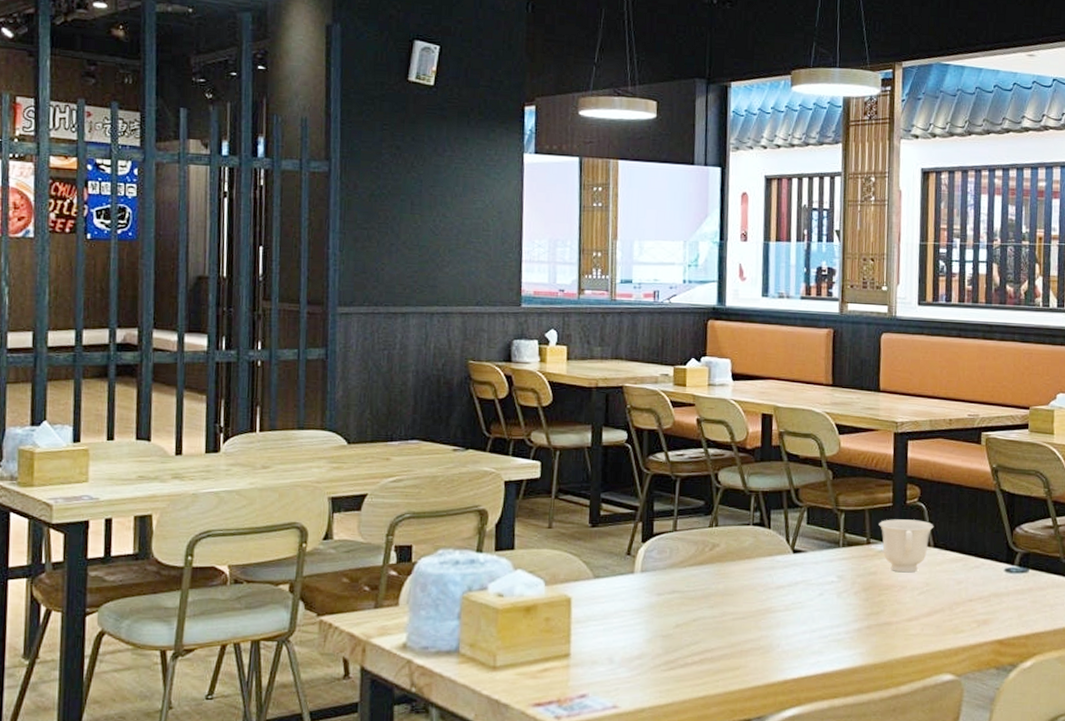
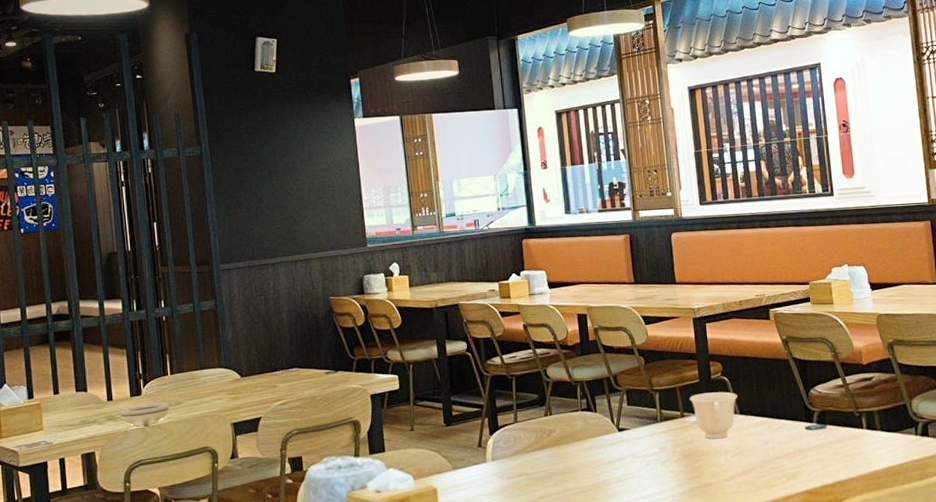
bowl: none [189,463,254,491] -> present [119,402,170,427]

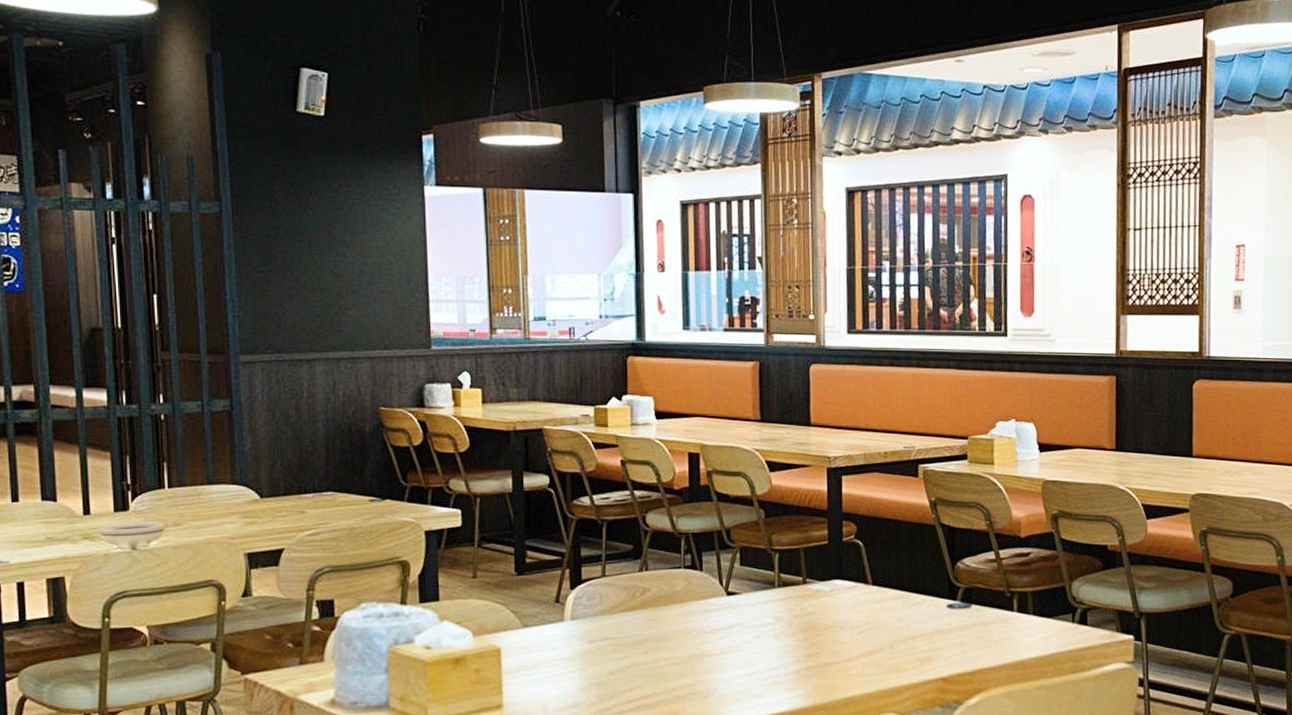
teacup: present [689,391,738,439] -> none [815,557,872,612]

